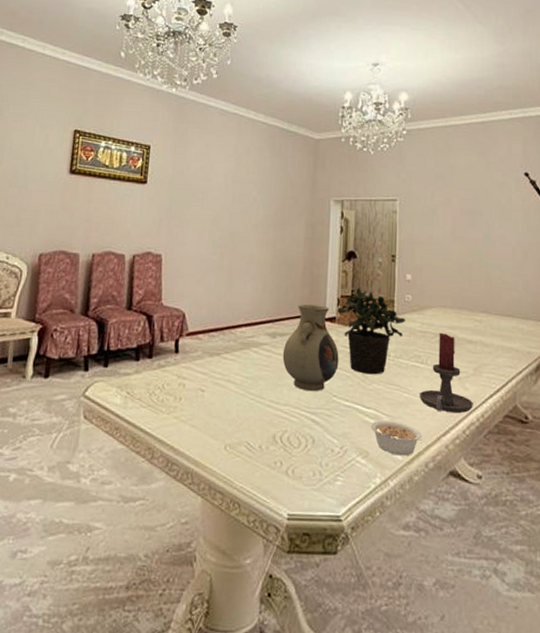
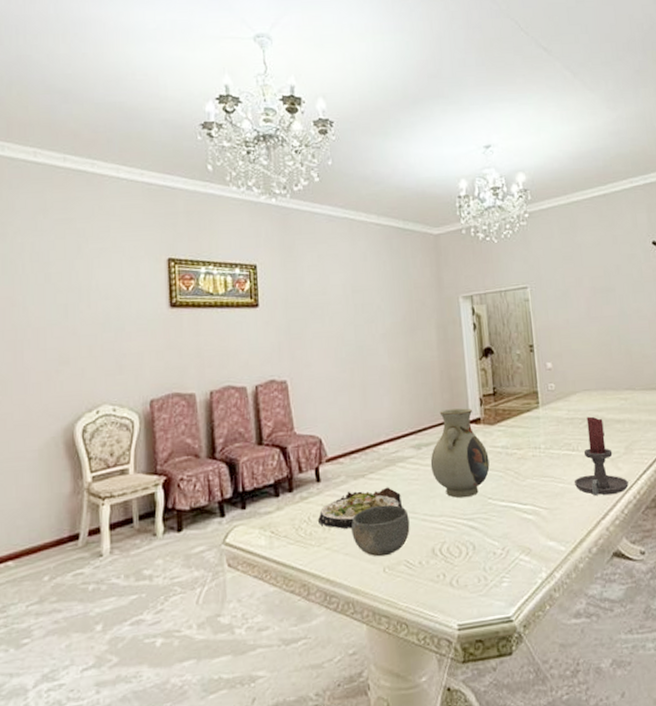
salad plate: none [171,366,251,403] -> present [318,487,403,530]
bowl: none [200,384,256,435] -> present [351,504,410,557]
potted plant: present [337,287,405,375] -> none [481,384,552,471]
legume: present [371,420,423,456] -> none [529,513,583,547]

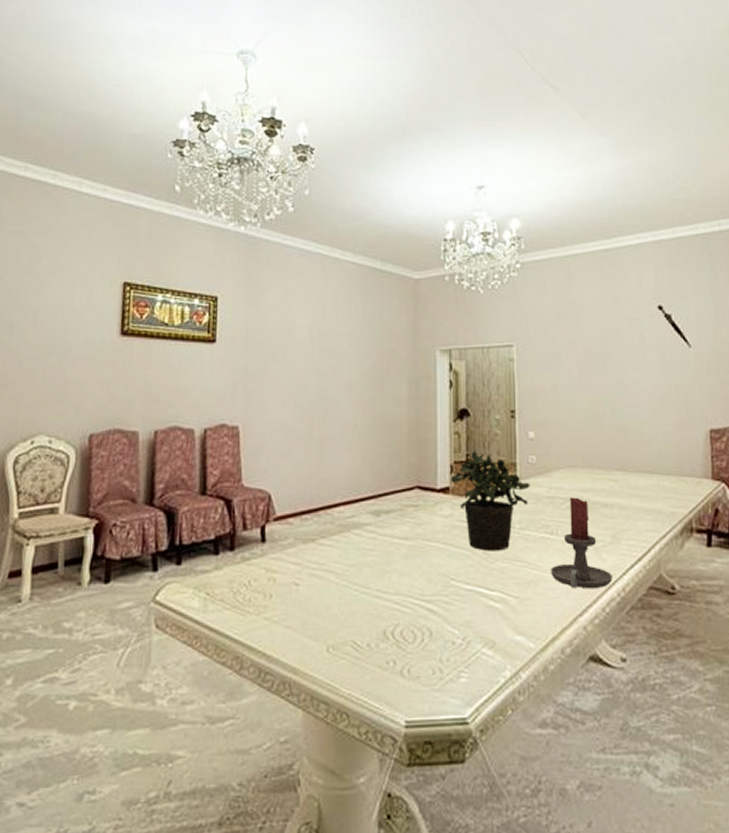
salad plate: present [318,487,403,530] -> none [259,555,355,599]
bowl: present [351,504,410,557] -> none [295,575,361,634]
vase: present [430,408,490,498] -> none [389,474,456,576]
potted plant: none [481,384,552,471] -> present [451,451,530,551]

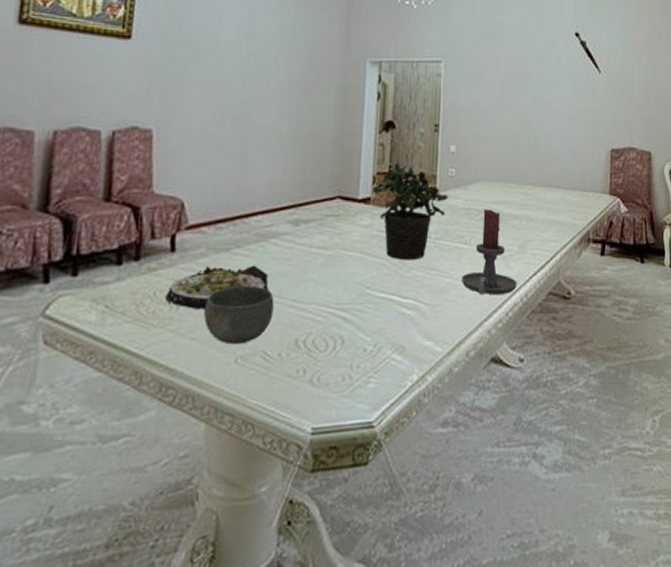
salad plate: none [259,555,355,599] -> present [166,265,269,310]
bowl: none [295,575,361,634] -> present [204,285,274,345]

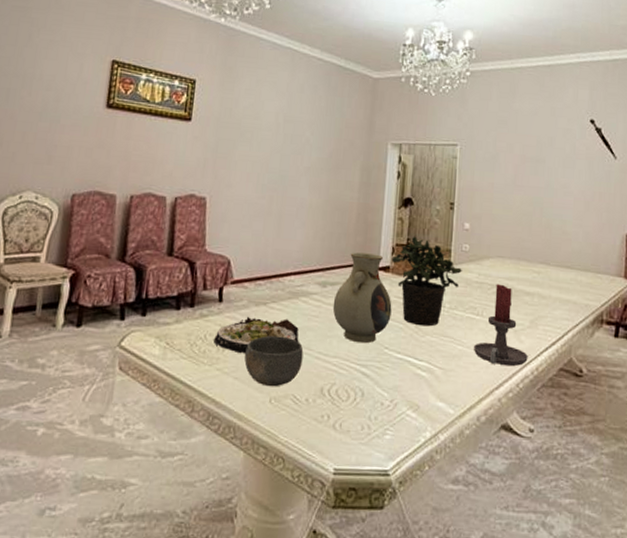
vase: none [307,184,374,285] -> present [332,252,392,344]

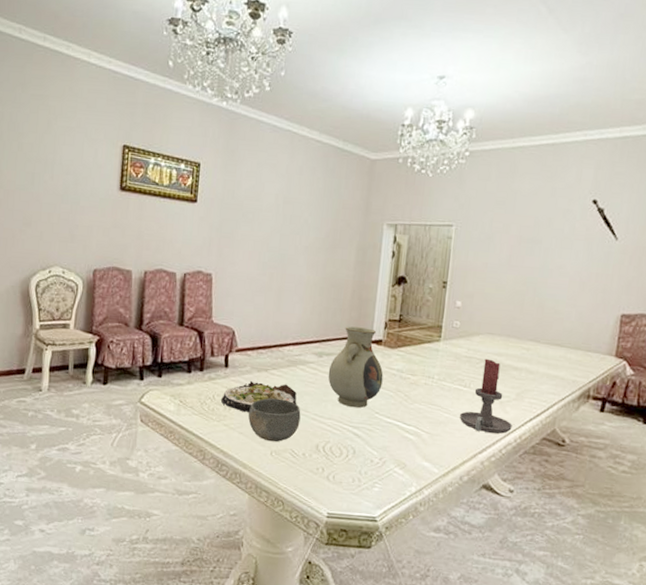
potted plant: present [391,236,462,327] -> none [384,312,452,396]

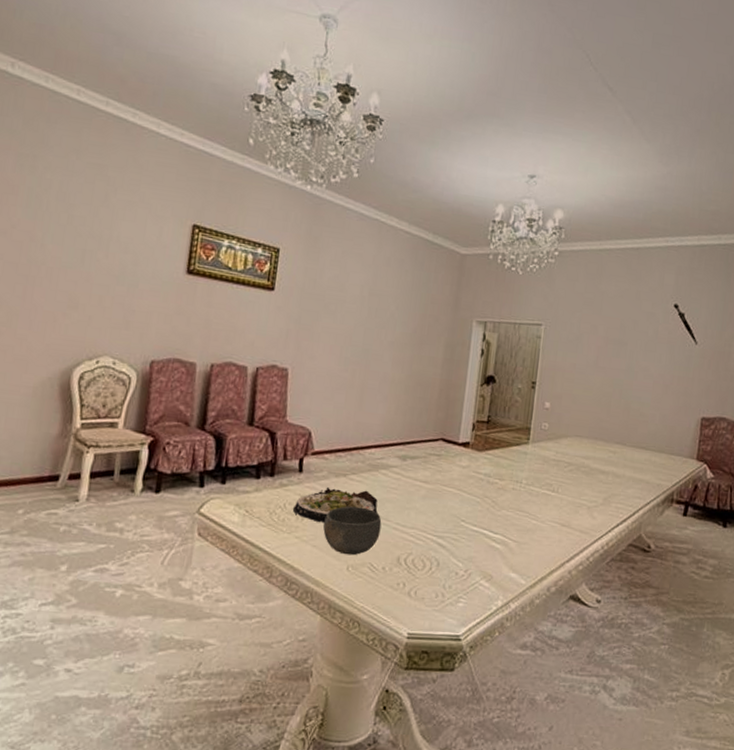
vase: present [328,326,384,408] -> none [411,427,470,516]
candle holder: present [459,358,512,434] -> none [547,462,600,541]

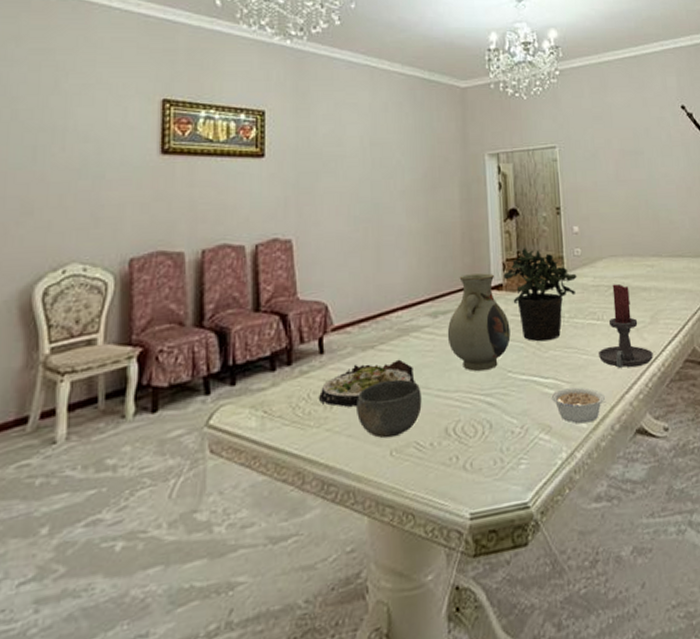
vase: none [411,427,470,516] -> present [447,273,511,372]
potted plant: none [471,413,540,501] -> present [503,248,577,342]
legume: none [496,546,547,580] -> present [551,387,606,424]
candle holder: none [547,462,600,541] -> present [598,283,653,368]

